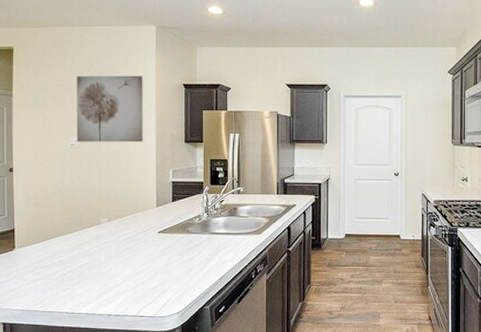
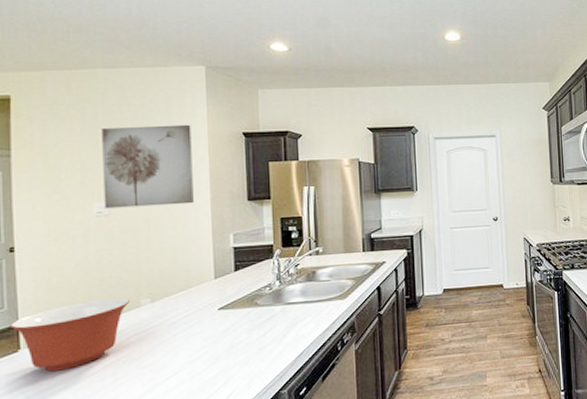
mixing bowl: none [9,215,93,269] -> present [10,297,130,372]

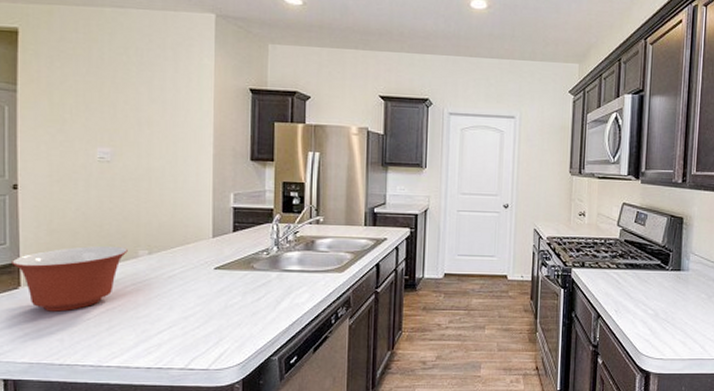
wall art: present [102,124,194,209] -> none [107,71,197,158]

